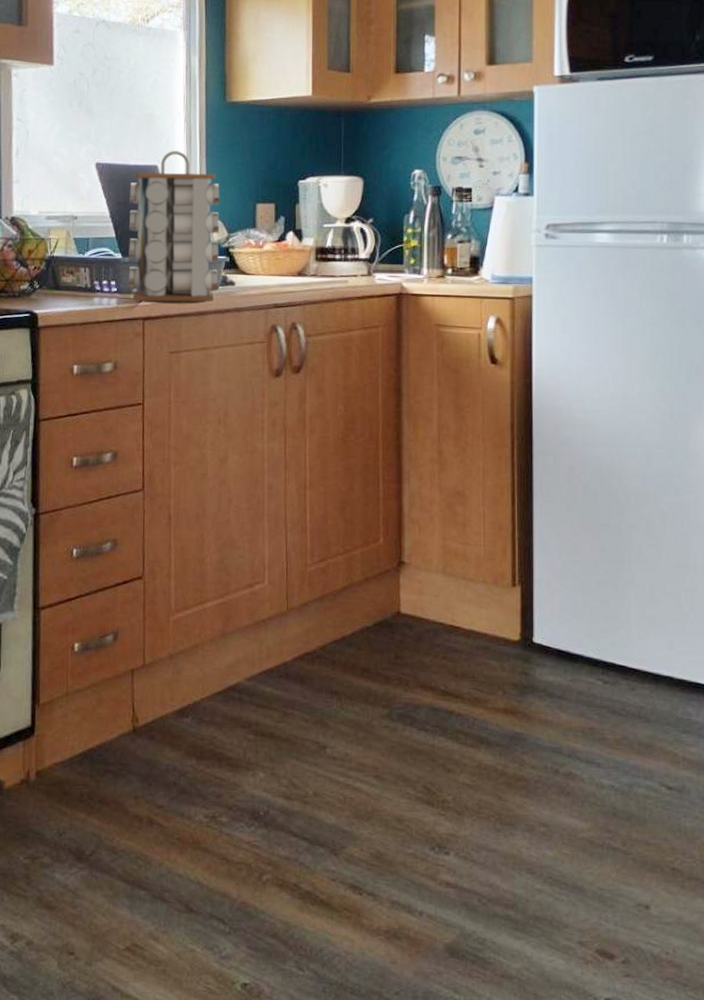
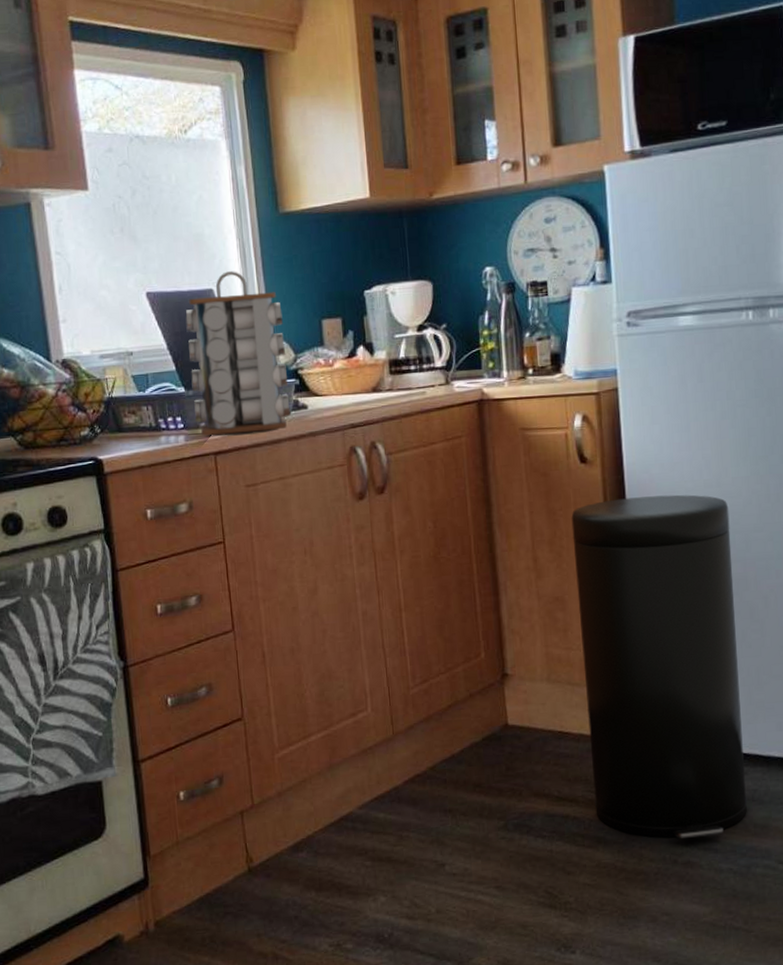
pedal bin: none [478,402,633,750] -> present [571,494,748,840]

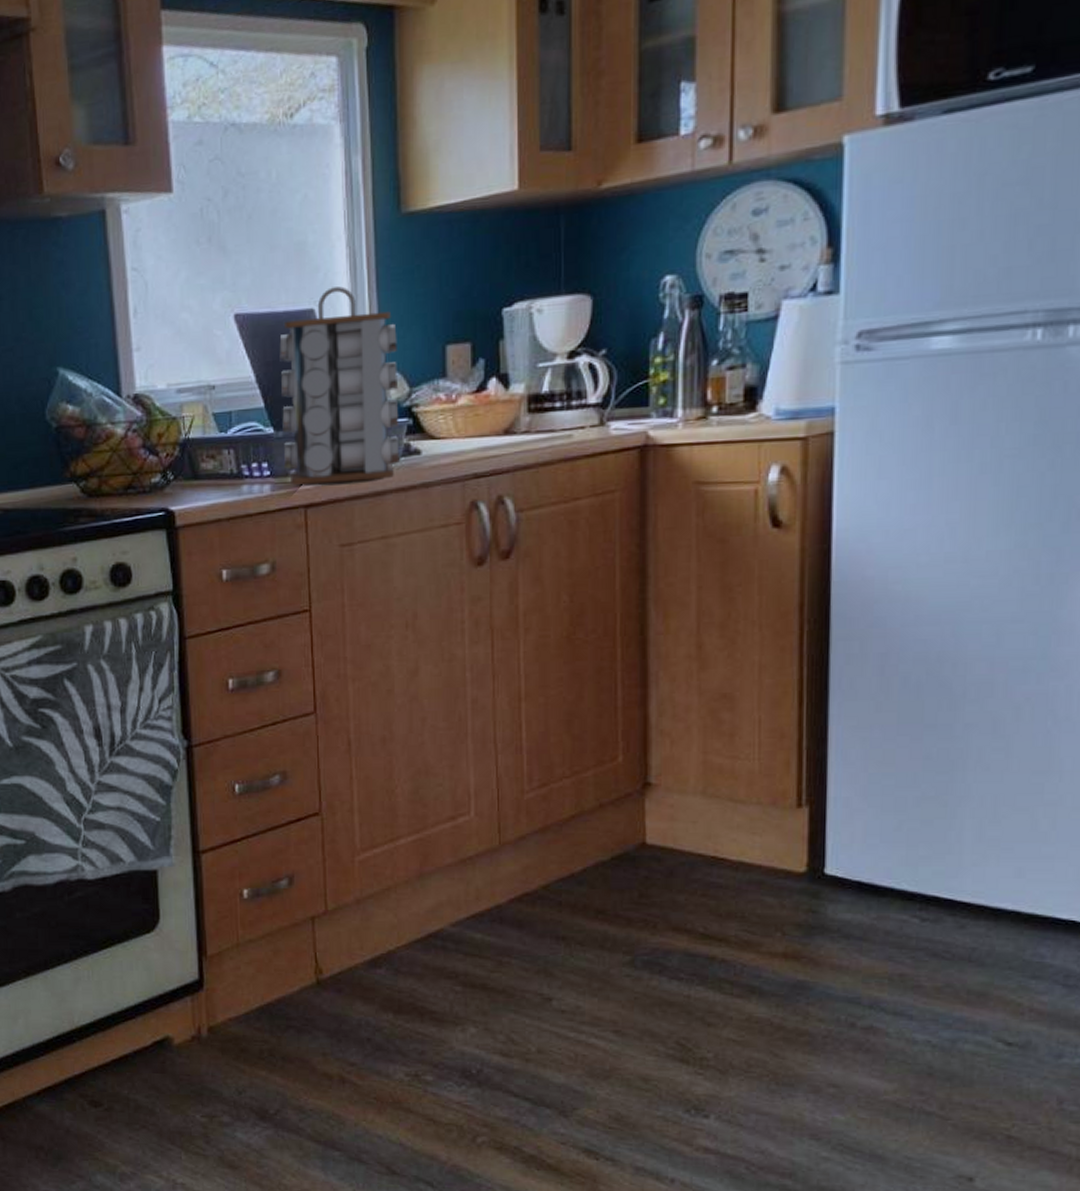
pedal bin: present [571,494,748,840] -> none [750,571,977,1000]

